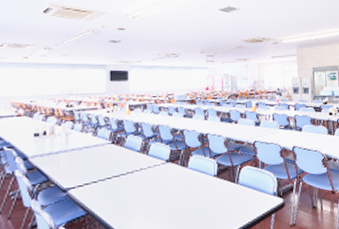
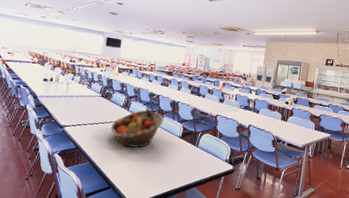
fruit basket: none [129,150,194,200] -> present [111,110,165,148]

